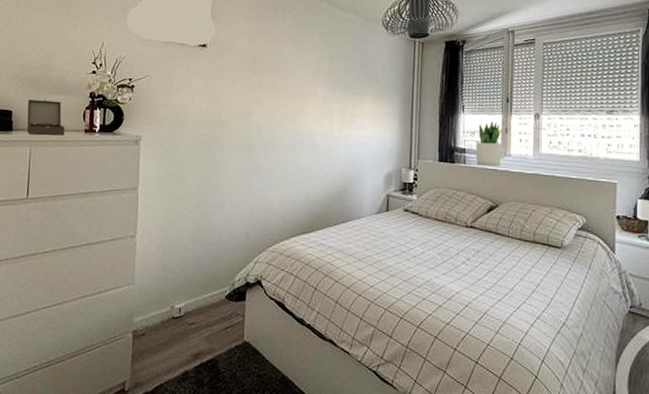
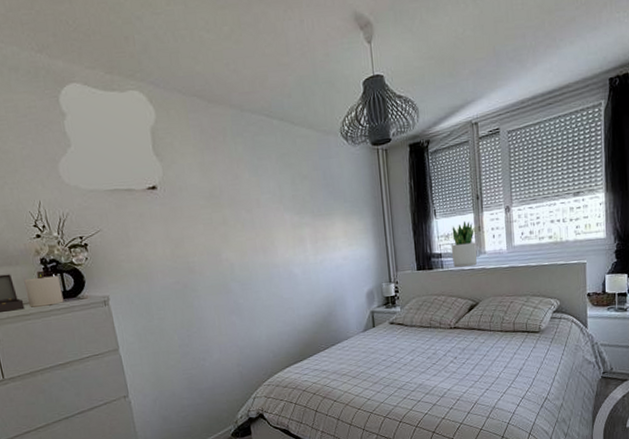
candle: none [69,103,102,136] -> present [24,270,64,308]

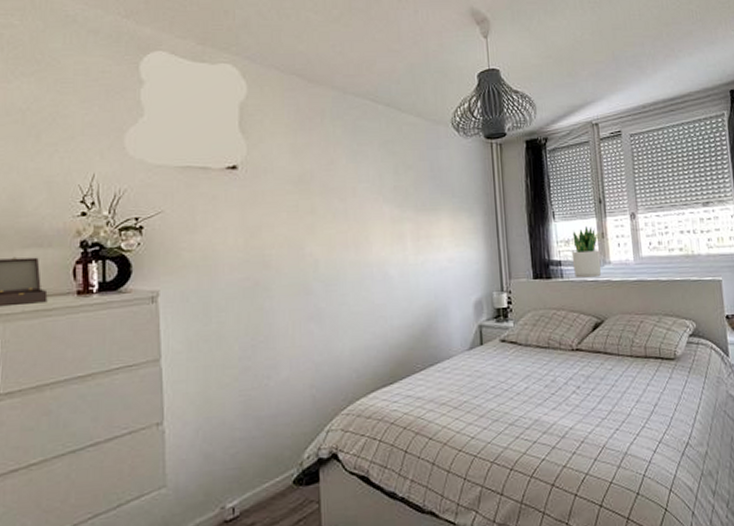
candle: present [24,270,64,308] -> none [53,255,101,301]

